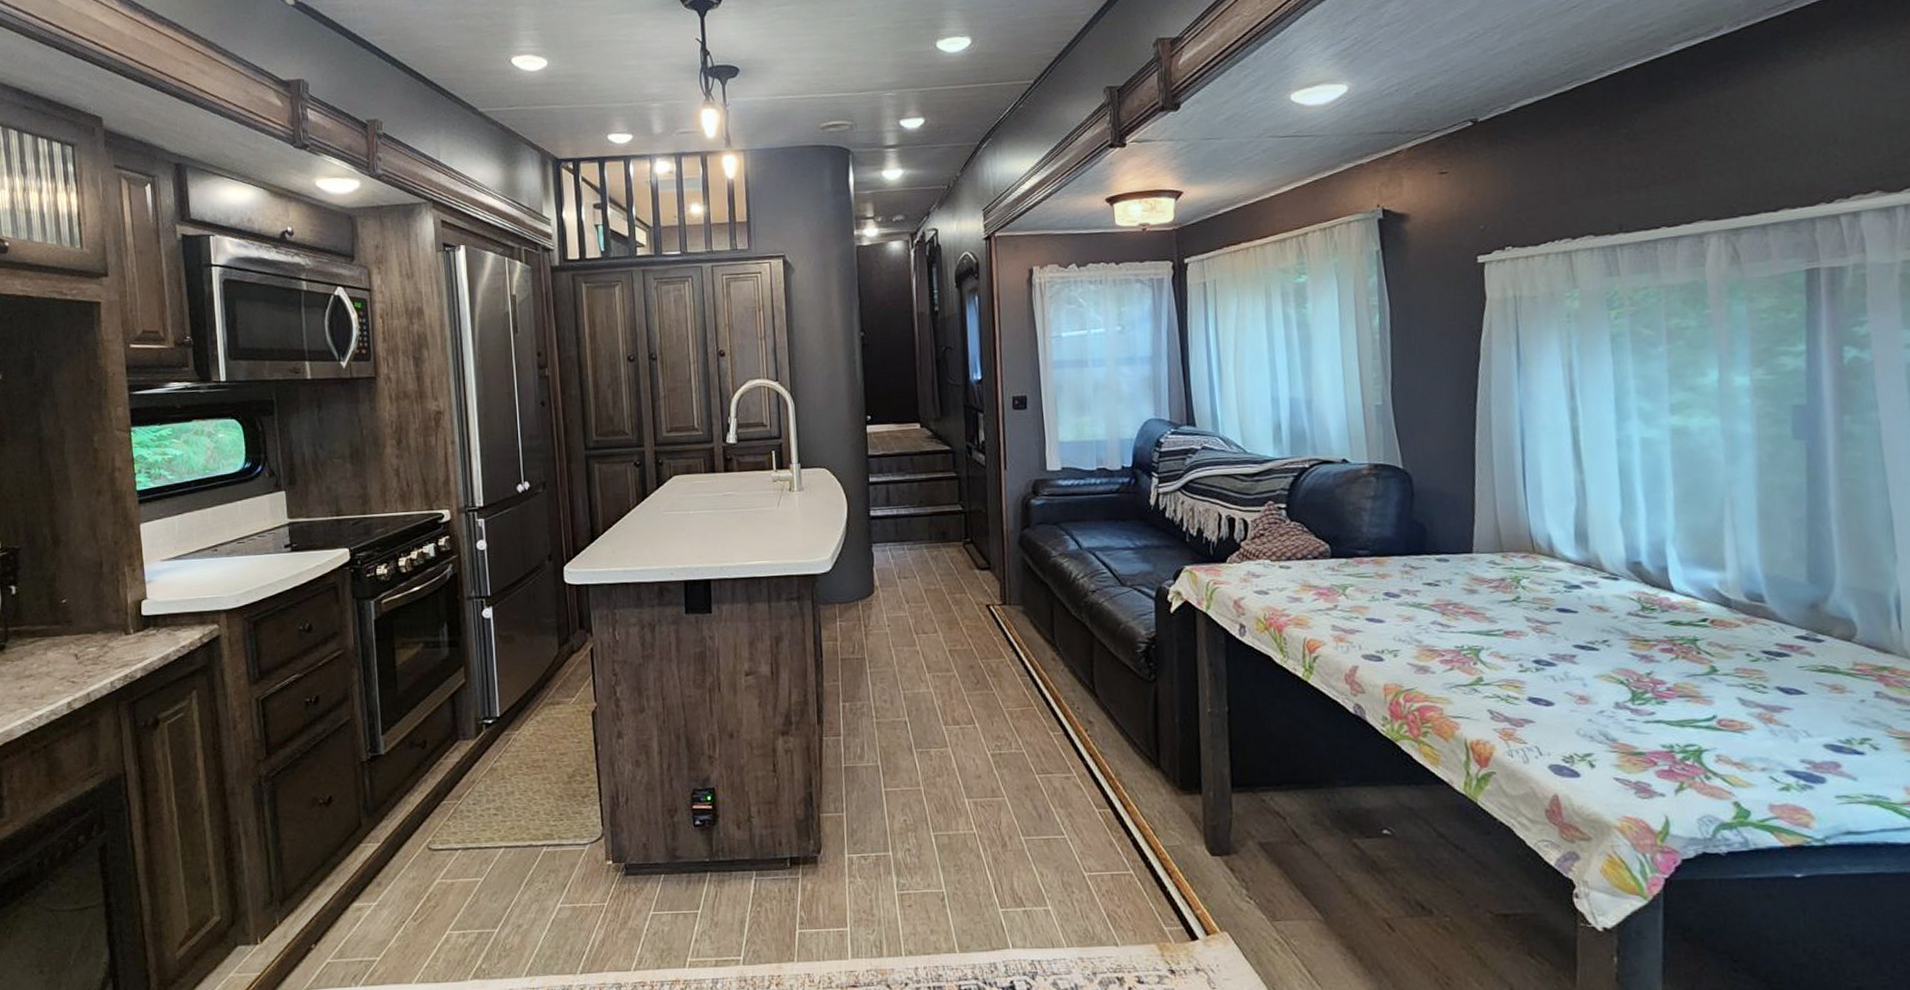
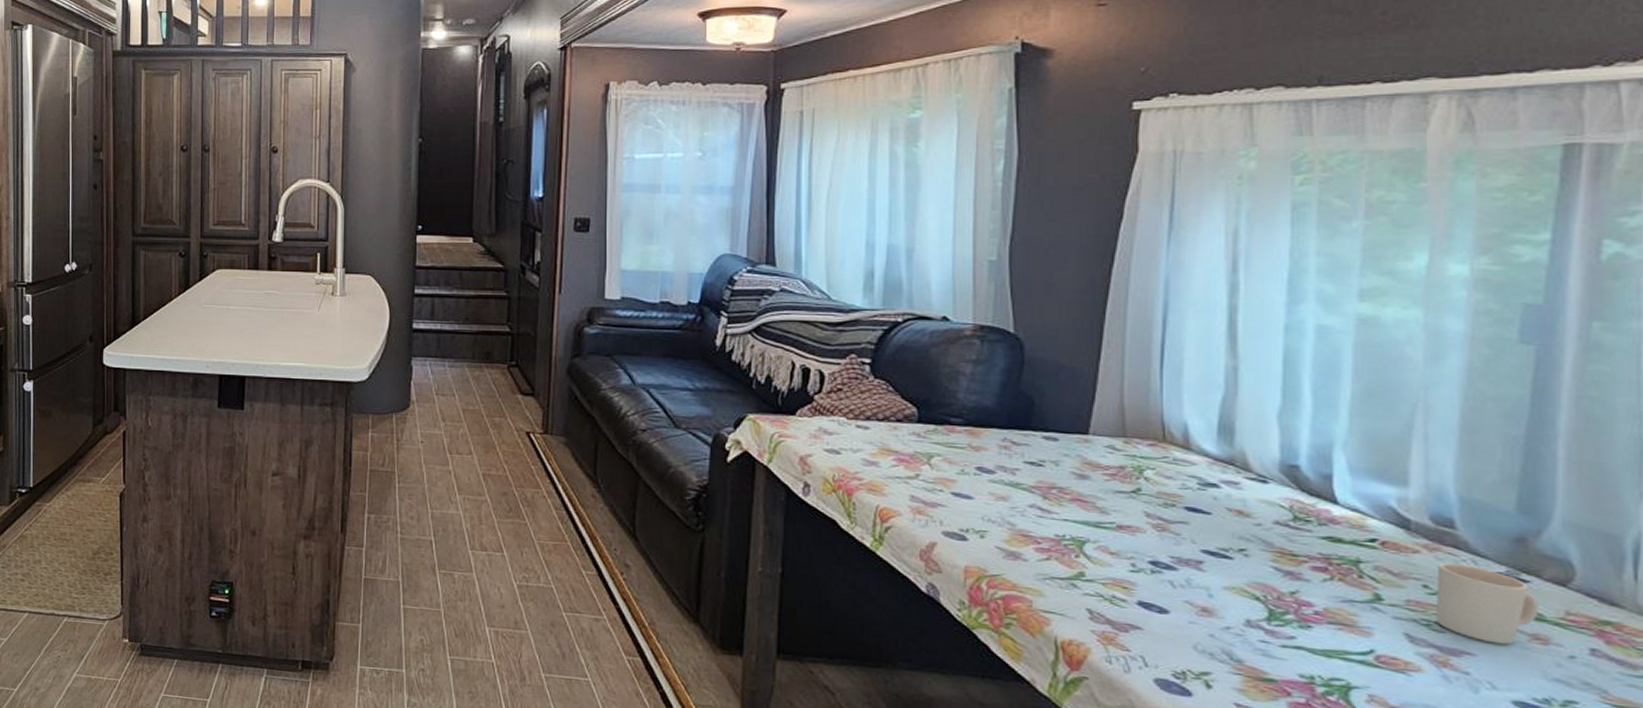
mug: none [1755,631,1834,698] -> present [1435,562,1539,645]

